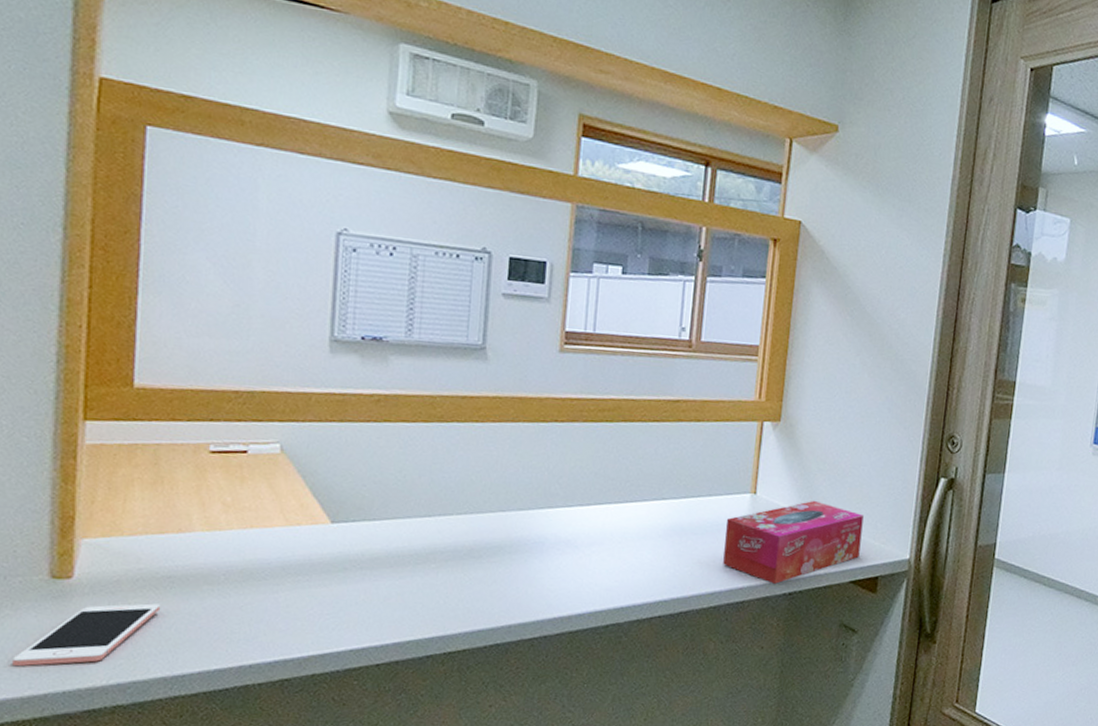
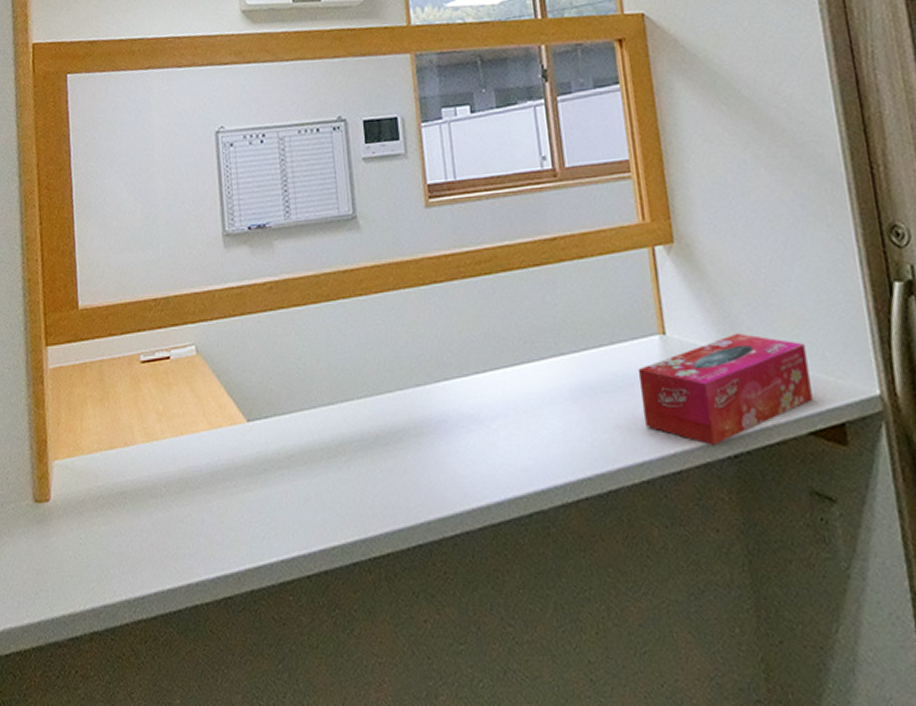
cell phone: present [12,603,161,667] -> none [13,522,119,594]

